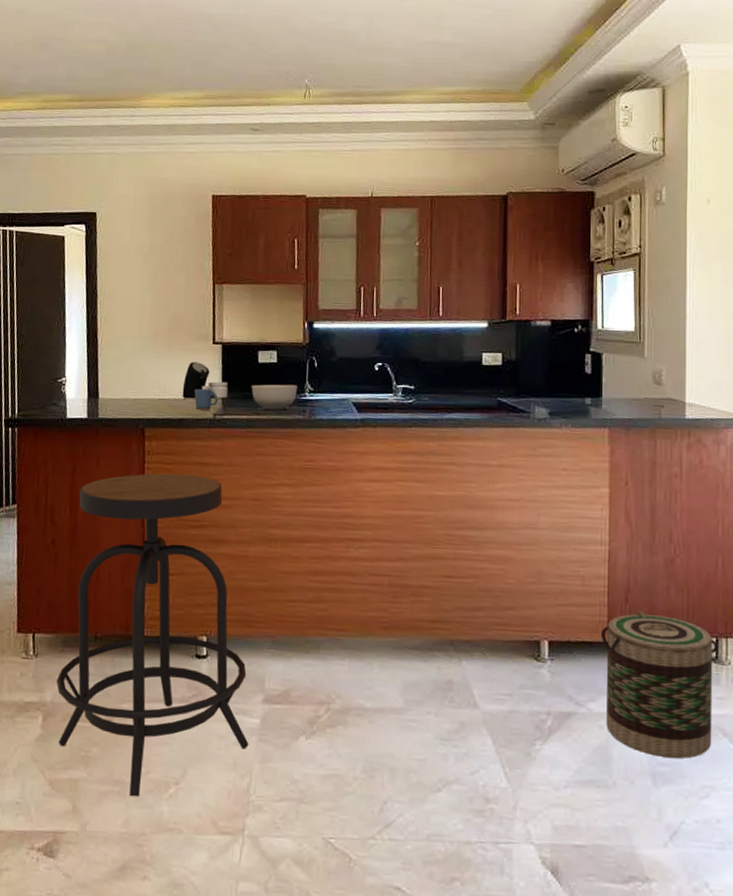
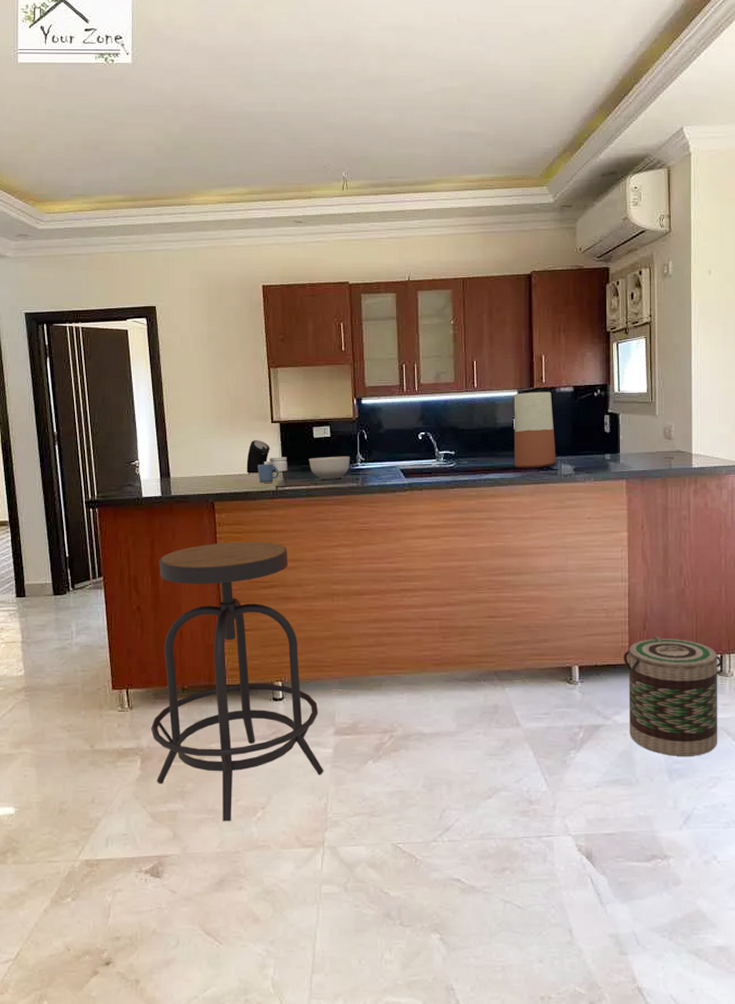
vase: none [481,324,529,410] -> present [514,391,556,469]

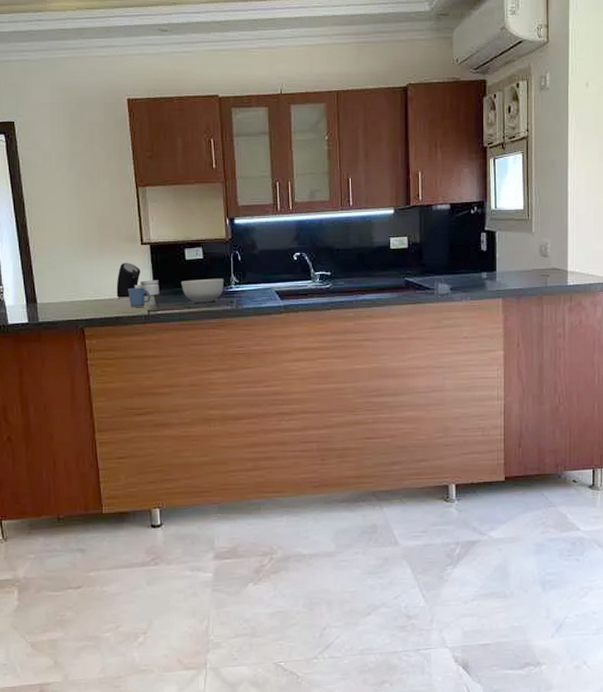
bar stool: present [150,541,324,822] -> none [26,367,205,648]
vase: present [514,391,556,469] -> none [390,209,433,289]
basket: present [624,635,724,756] -> none [499,452,596,568]

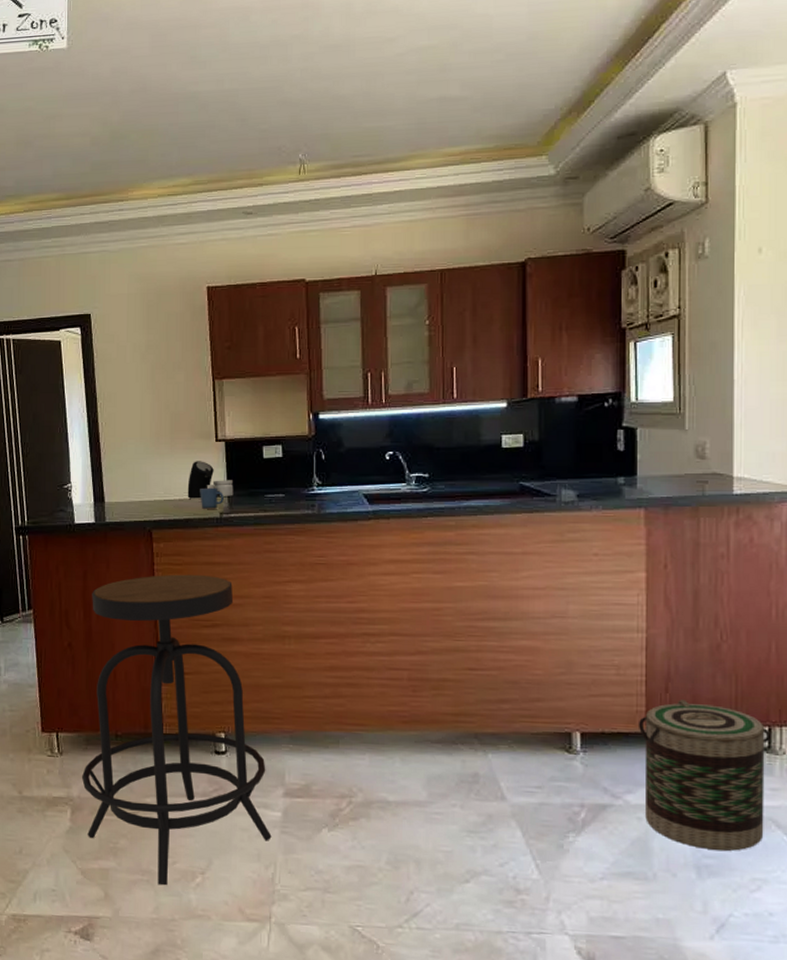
bar stool: none [26,367,205,648] -> present [81,574,272,886]
bowl: present [180,278,224,303] -> none [257,479,305,506]
basket: none [499,452,596,568] -> present [639,699,773,851]

